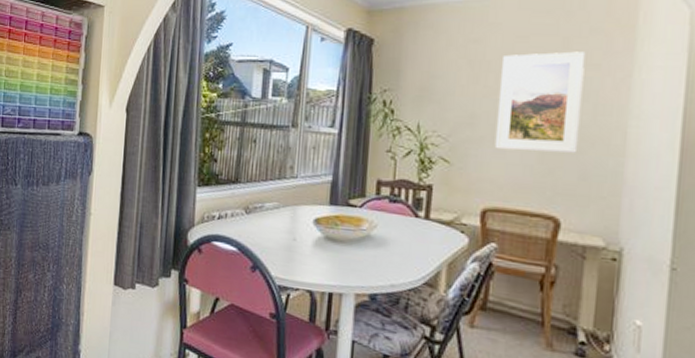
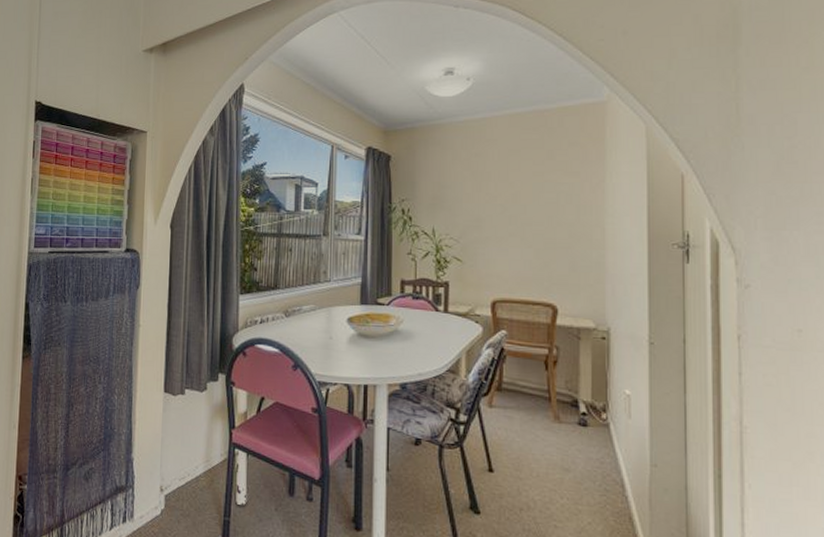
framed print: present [494,51,586,153] -> none [498,162,567,249]

